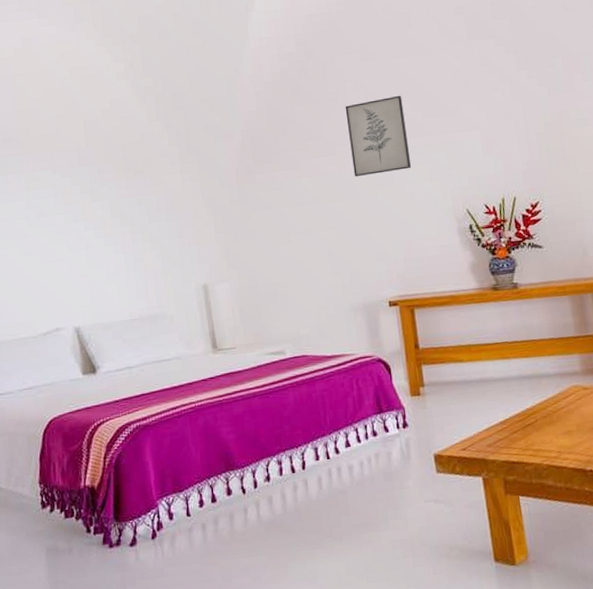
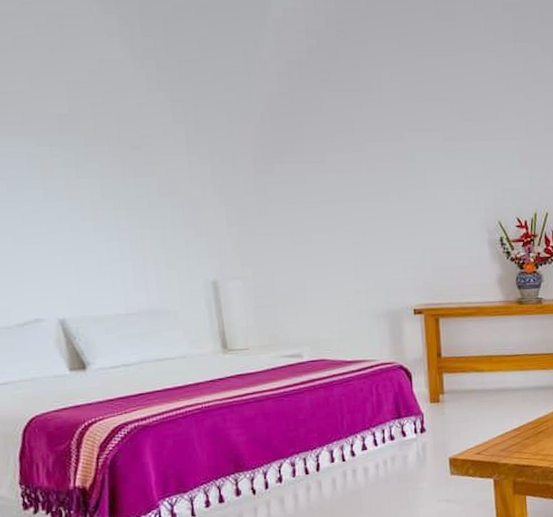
wall art: present [345,95,412,177] -> none [378,93,446,178]

